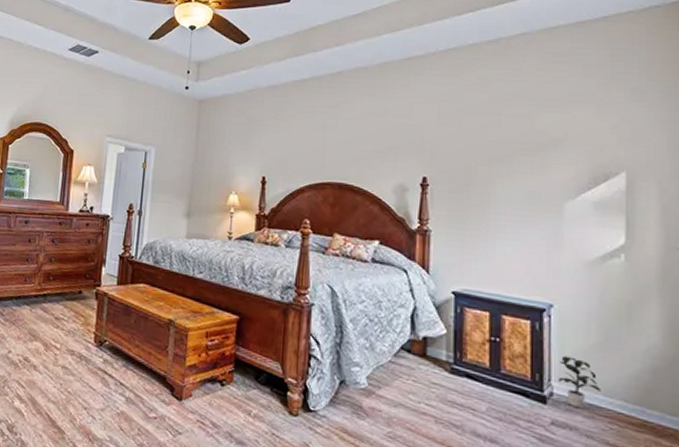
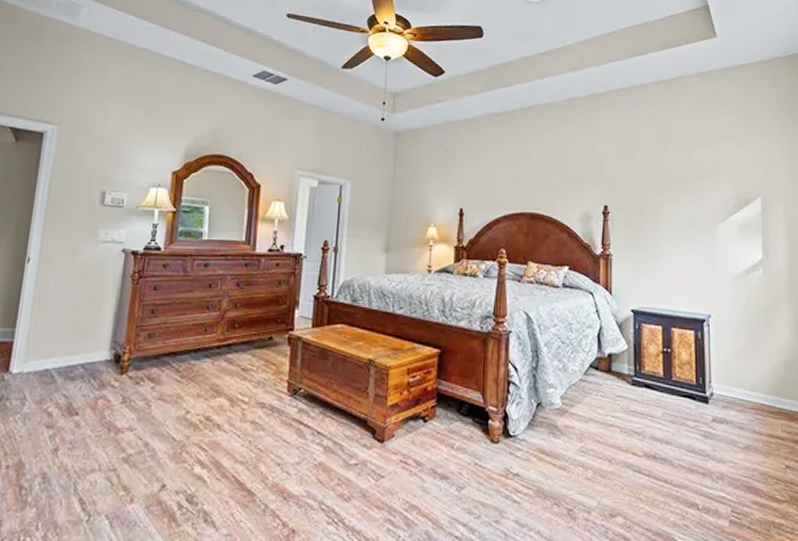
potted plant: present [559,356,600,409] -> none [717,359,748,405]

